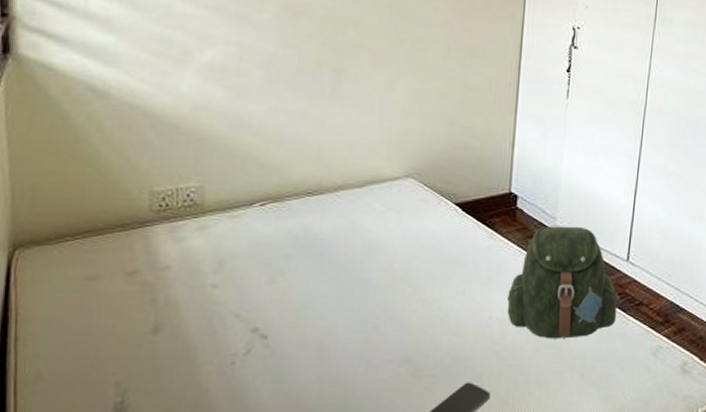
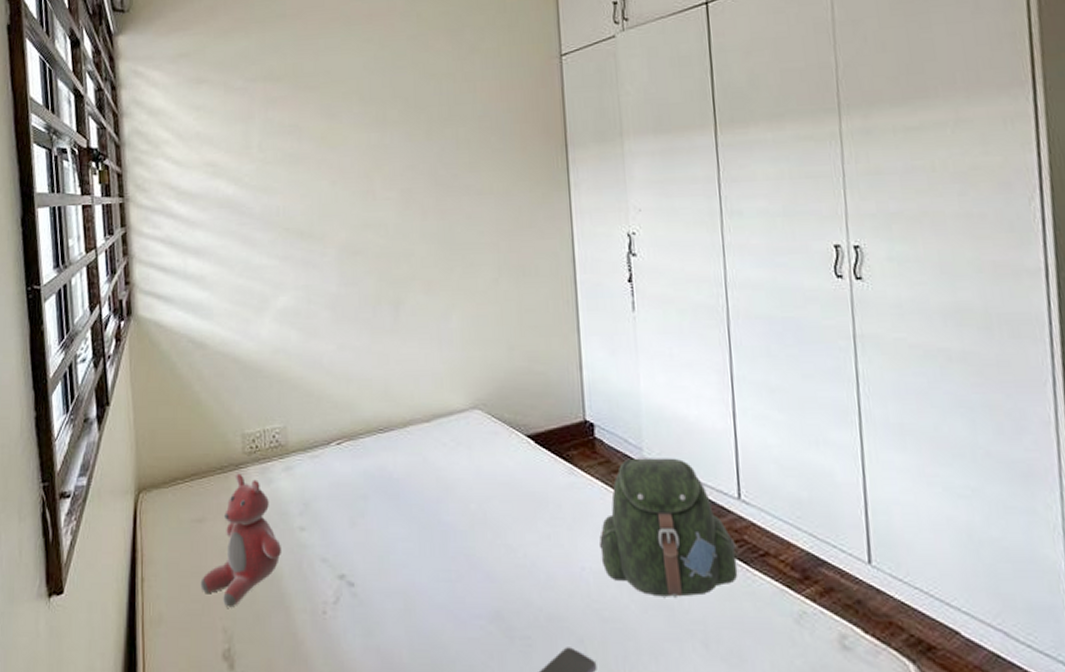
teddy bear: none [90,231,189,363] -> present [200,473,281,608]

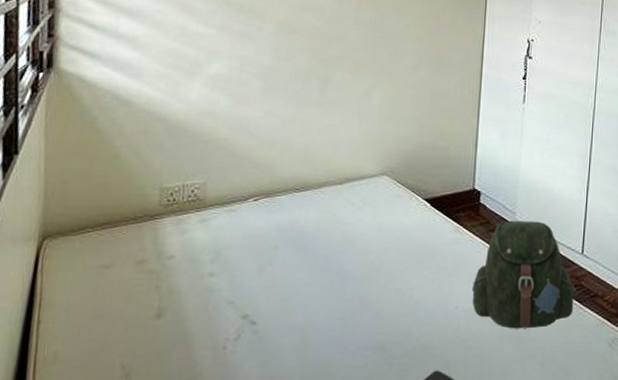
teddy bear: present [200,473,281,608] -> none [101,224,189,346]

